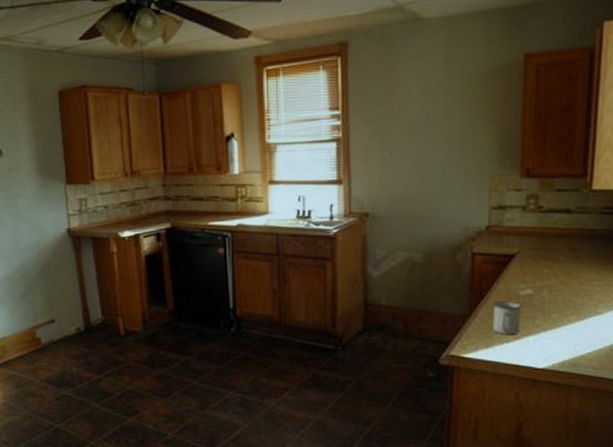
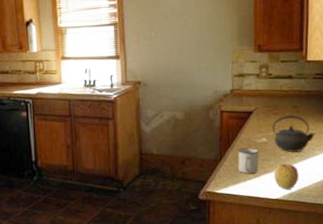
kettle: none [541,260,601,308] -> present [272,115,316,152]
apple: none [541,324,575,357] -> present [274,164,299,190]

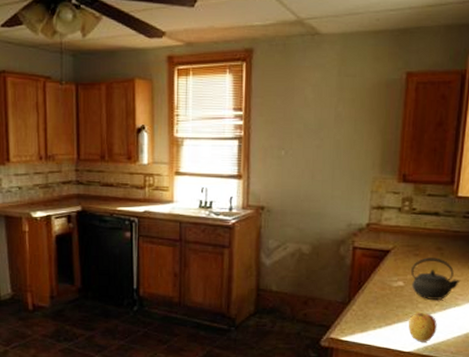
mug: present [238,147,259,174] -> none [368,291,394,322]

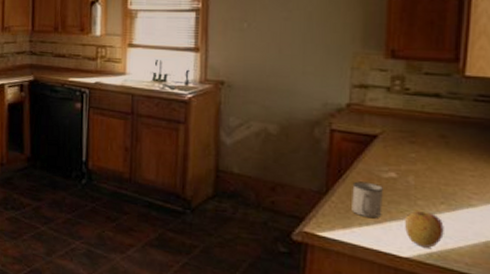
mug: none [368,291,394,322] -> present [352,181,384,219]
kettle: present [411,257,461,300] -> none [406,146,474,198]

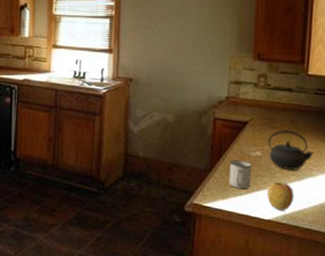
kettle: none [406,146,474,198] -> present [268,130,314,170]

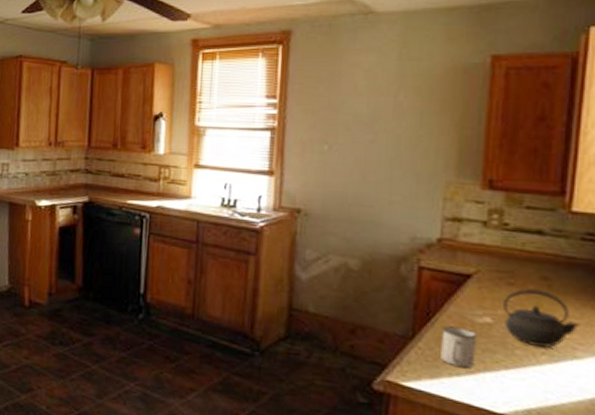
apple: present [267,182,294,211] -> none [501,361,545,404]

